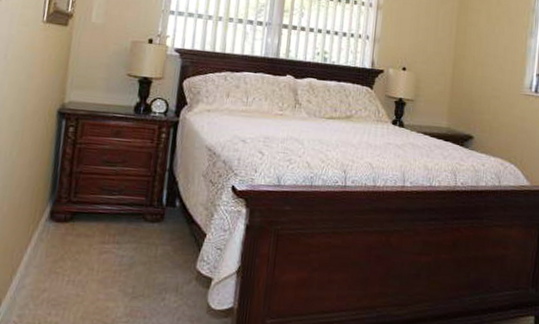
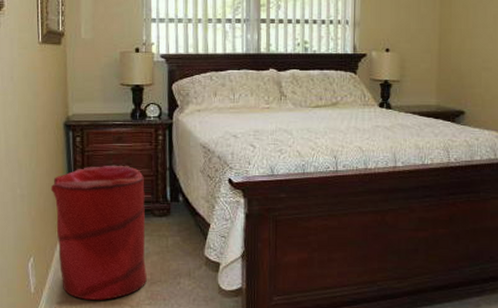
laundry hamper: none [27,160,140,315] -> present [50,165,147,300]

